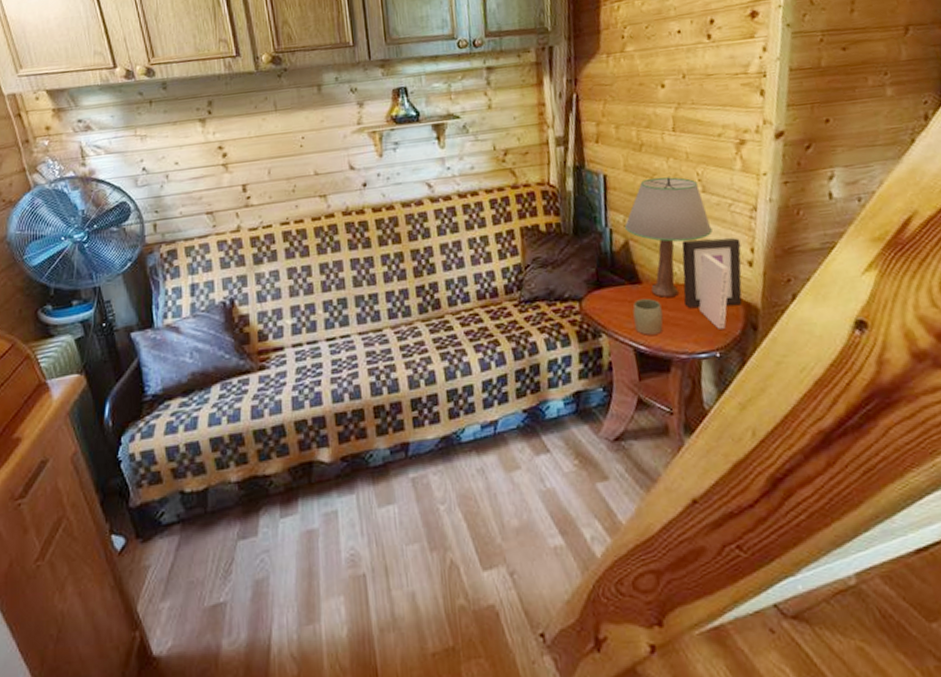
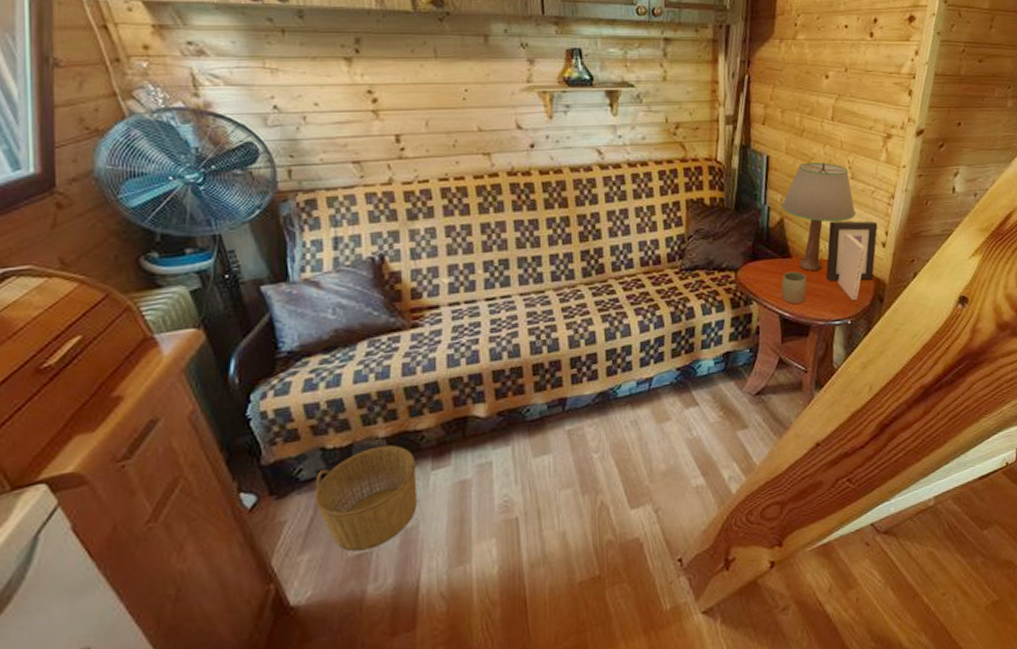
basket: none [174,490,268,602] -> present [314,445,418,552]

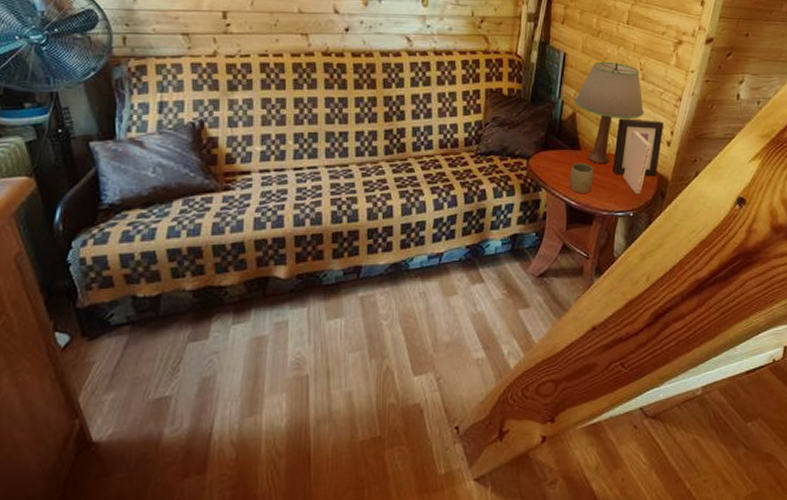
basket: present [314,445,418,552] -> none [122,298,218,395]

